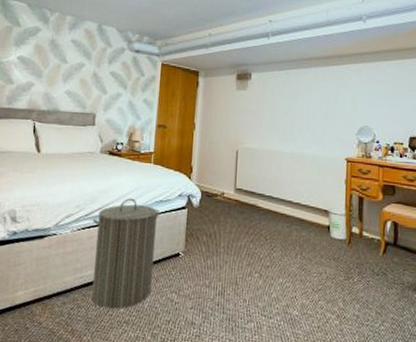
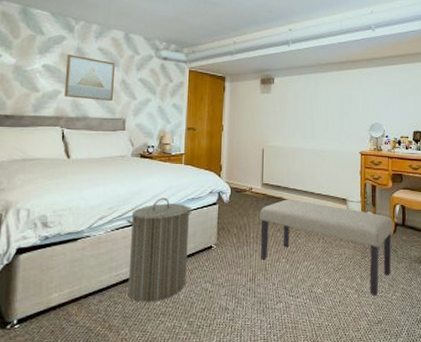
wall art: none [36,46,88,96] -> present [64,54,116,102]
bench: none [230,207,383,325] -> present [260,199,393,296]

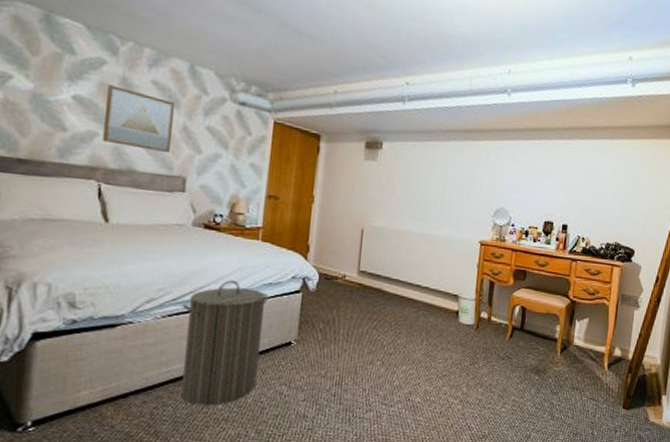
bench: present [260,199,393,296] -> none [350,291,511,408]

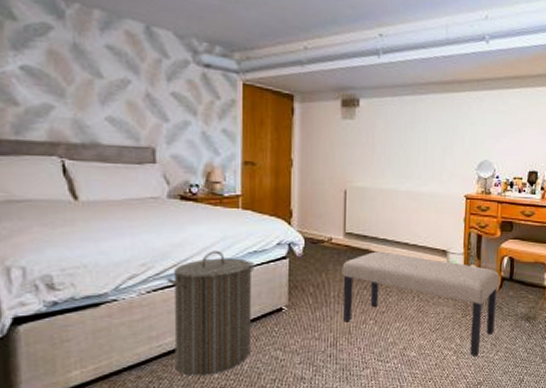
wall art: present [102,85,176,154] -> none [57,52,135,124]
bench: none [350,291,511,408] -> present [342,251,500,357]

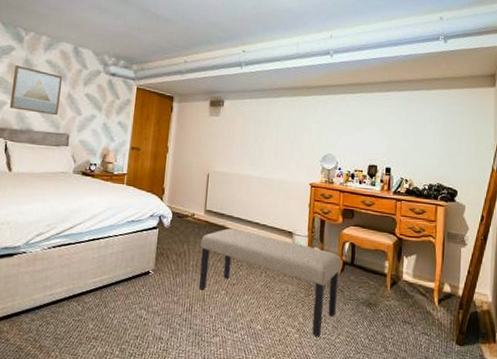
wall art: none [57,52,135,124] -> present [9,65,63,116]
laundry hamper: present [166,250,254,376] -> none [60,217,131,325]

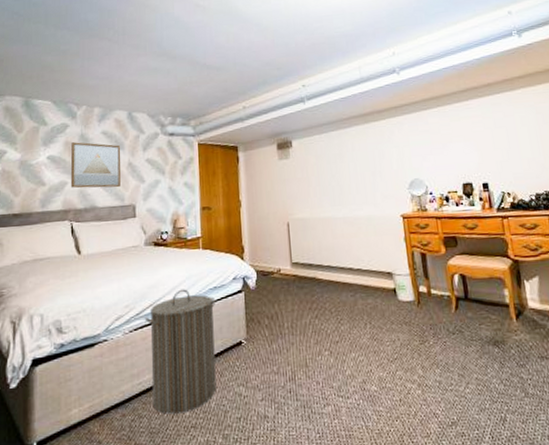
laundry hamper: none [60,217,131,325] -> present [144,289,217,414]
bench: present [198,228,341,338] -> none [292,278,459,391]

